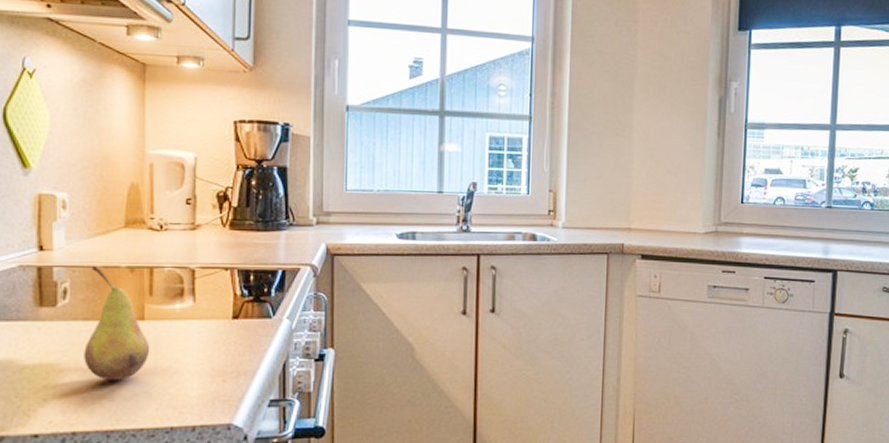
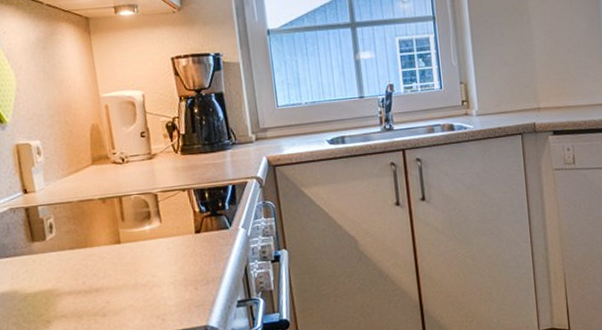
fruit: present [84,266,150,381] -> none [70,201,130,300]

